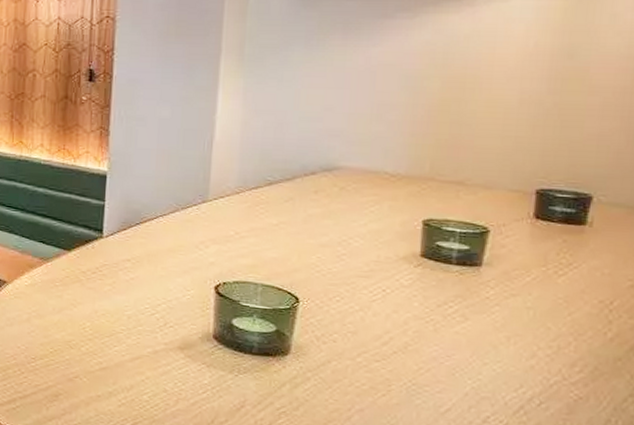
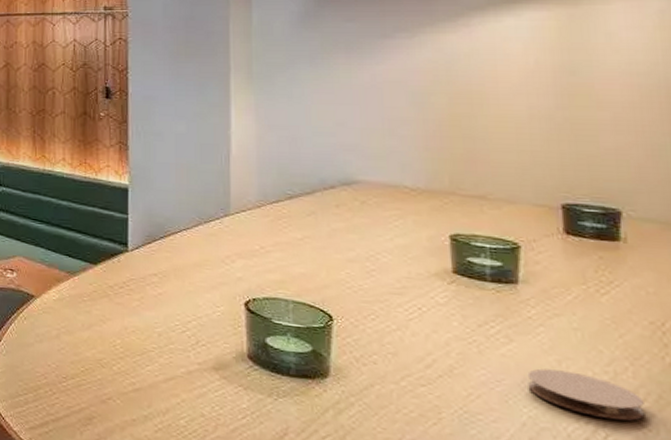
coaster: none [475,344,580,390] -> present [527,368,645,421]

